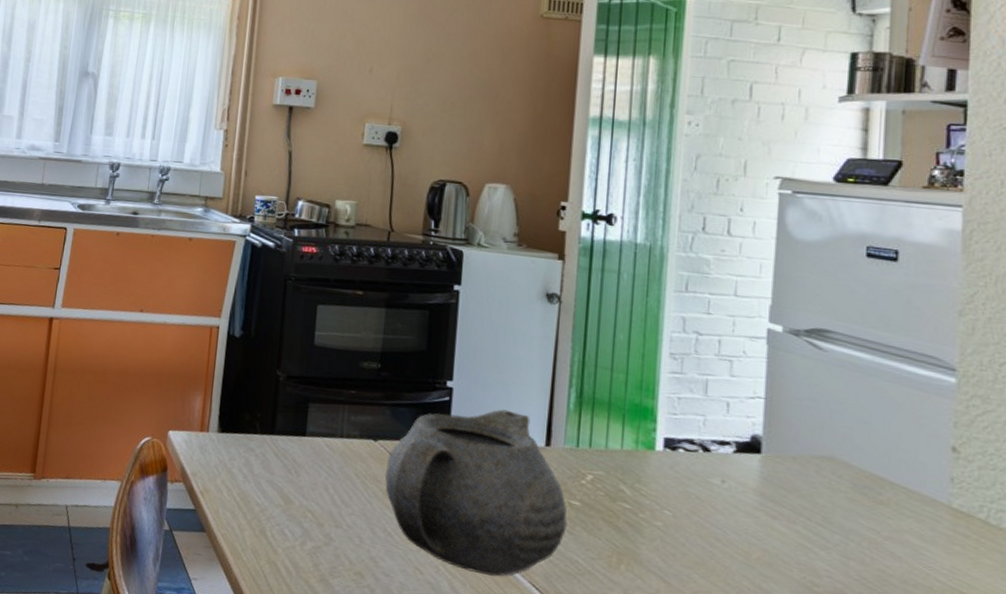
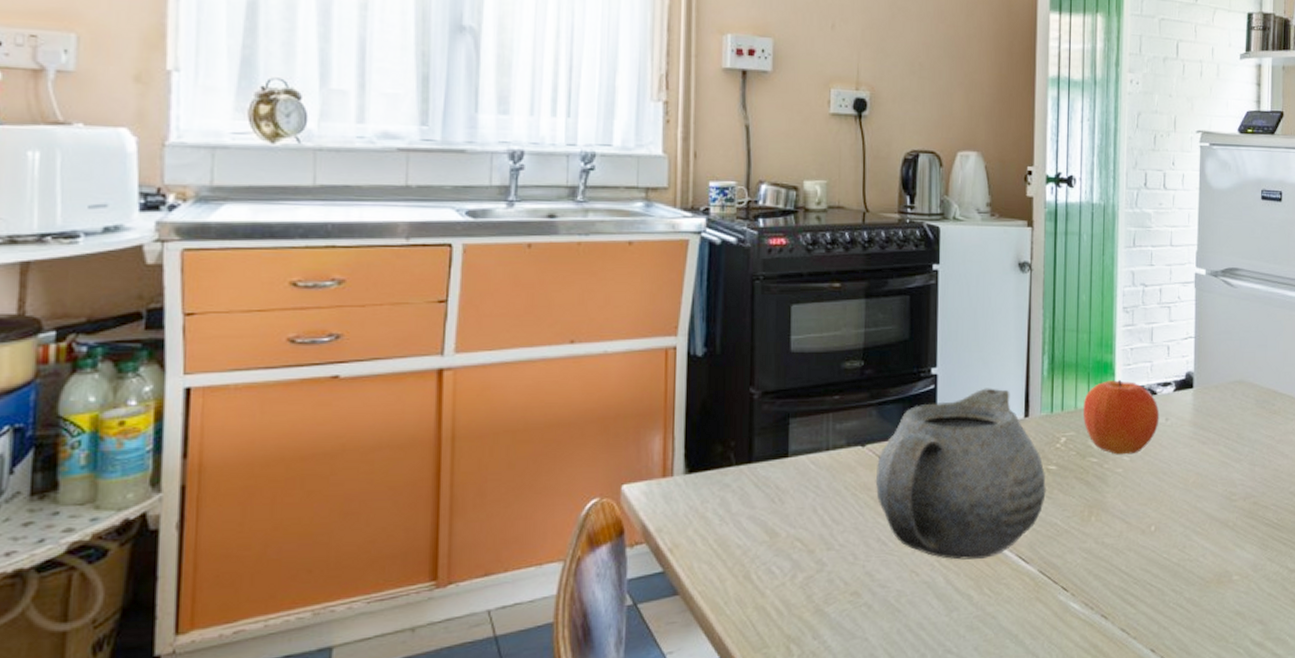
fruit: none [615,426,714,511] -> present [1083,379,1160,455]

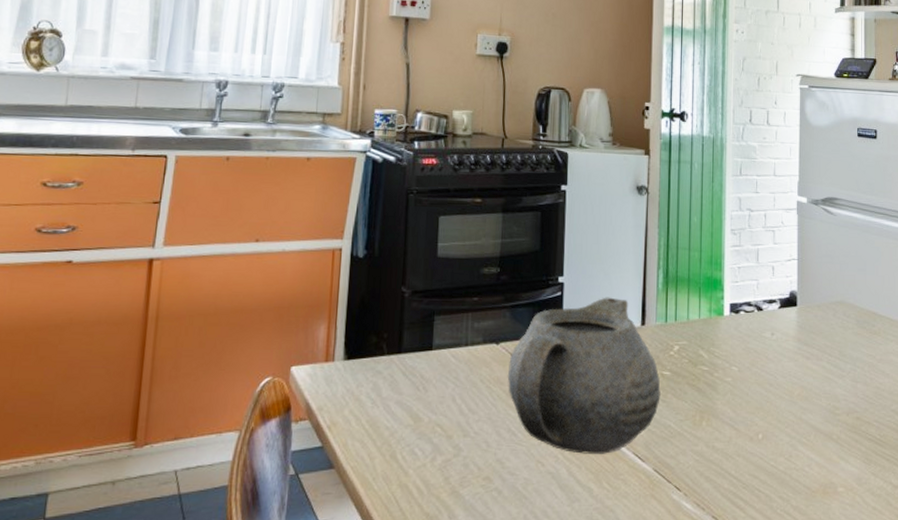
fruit: present [1083,379,1160,455] -> none [695,295,766,365]

